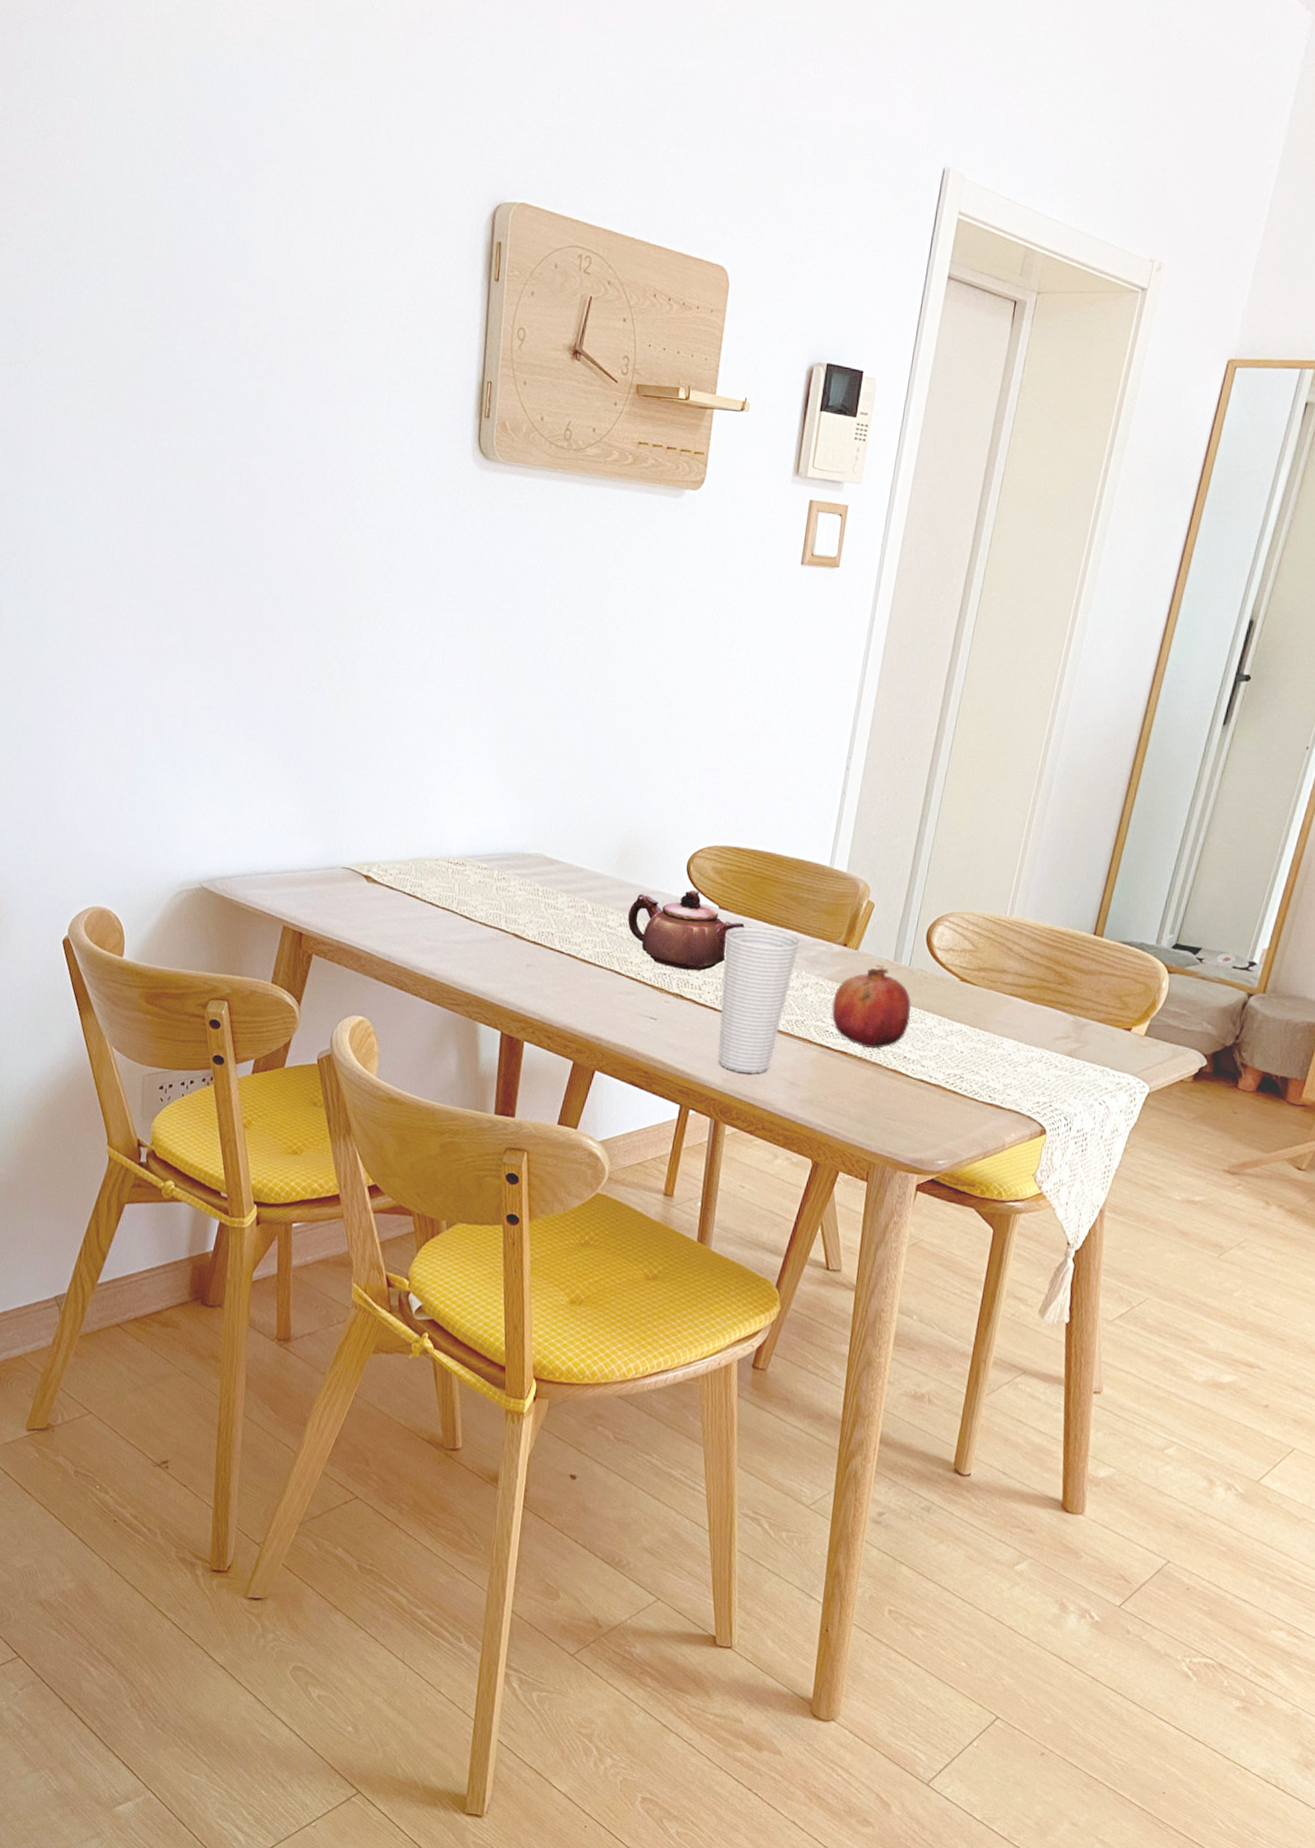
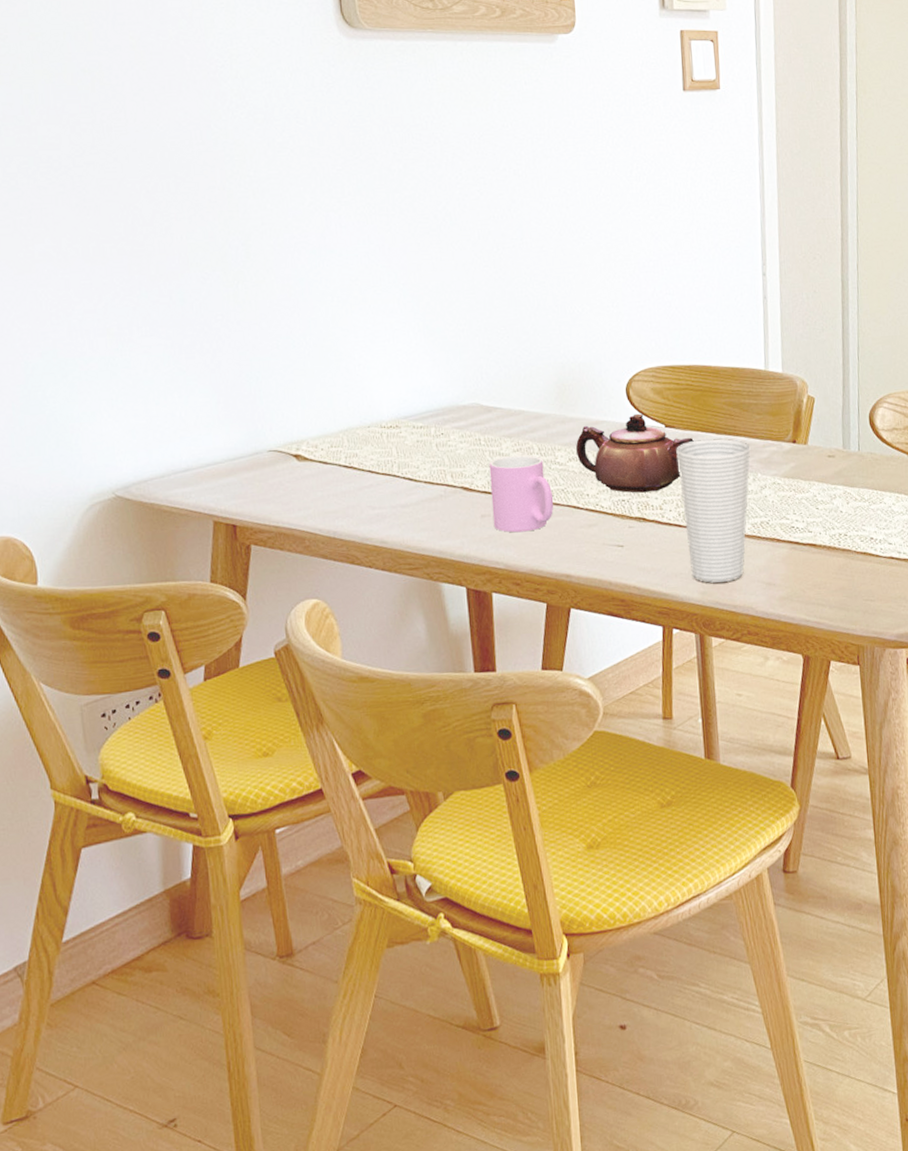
cup: none [536,910,598,989] -> present [489,455,554,533]
fruit: present [831,967,911,1049] -> none [792,456,869,537]

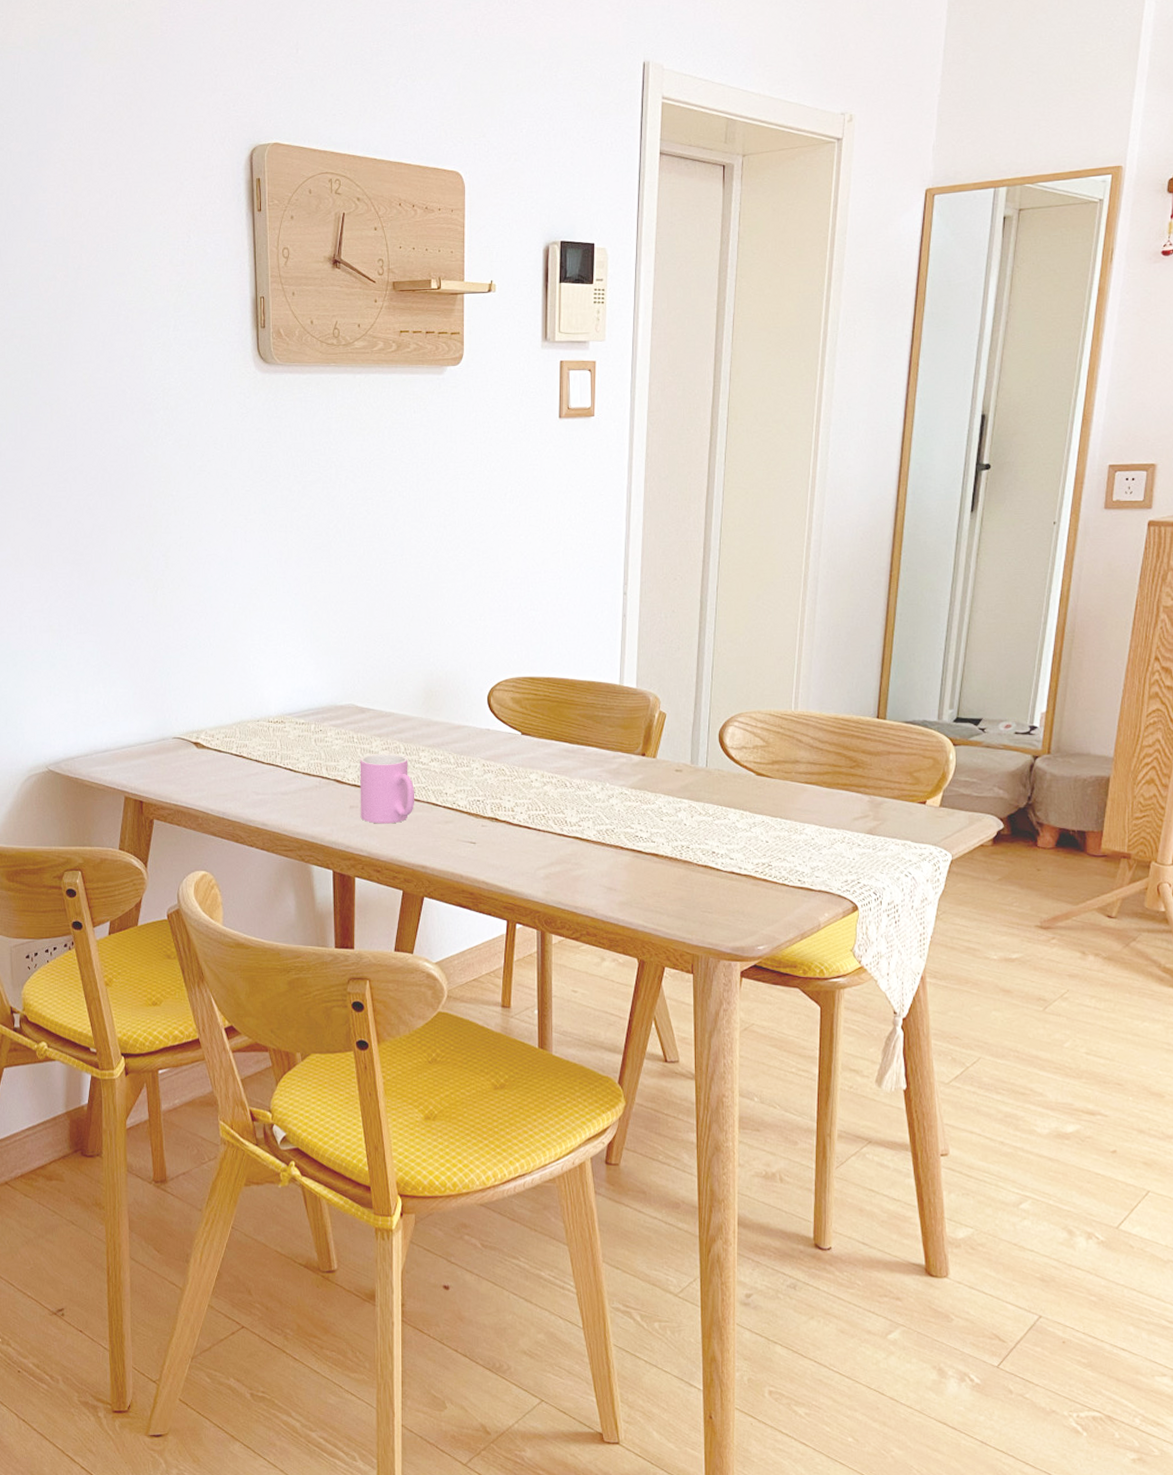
teapot: present [575,413,694,493] -> none [438,720,548,795]
cup: present [676,438,751,583] -> none [530,747,601,883]

